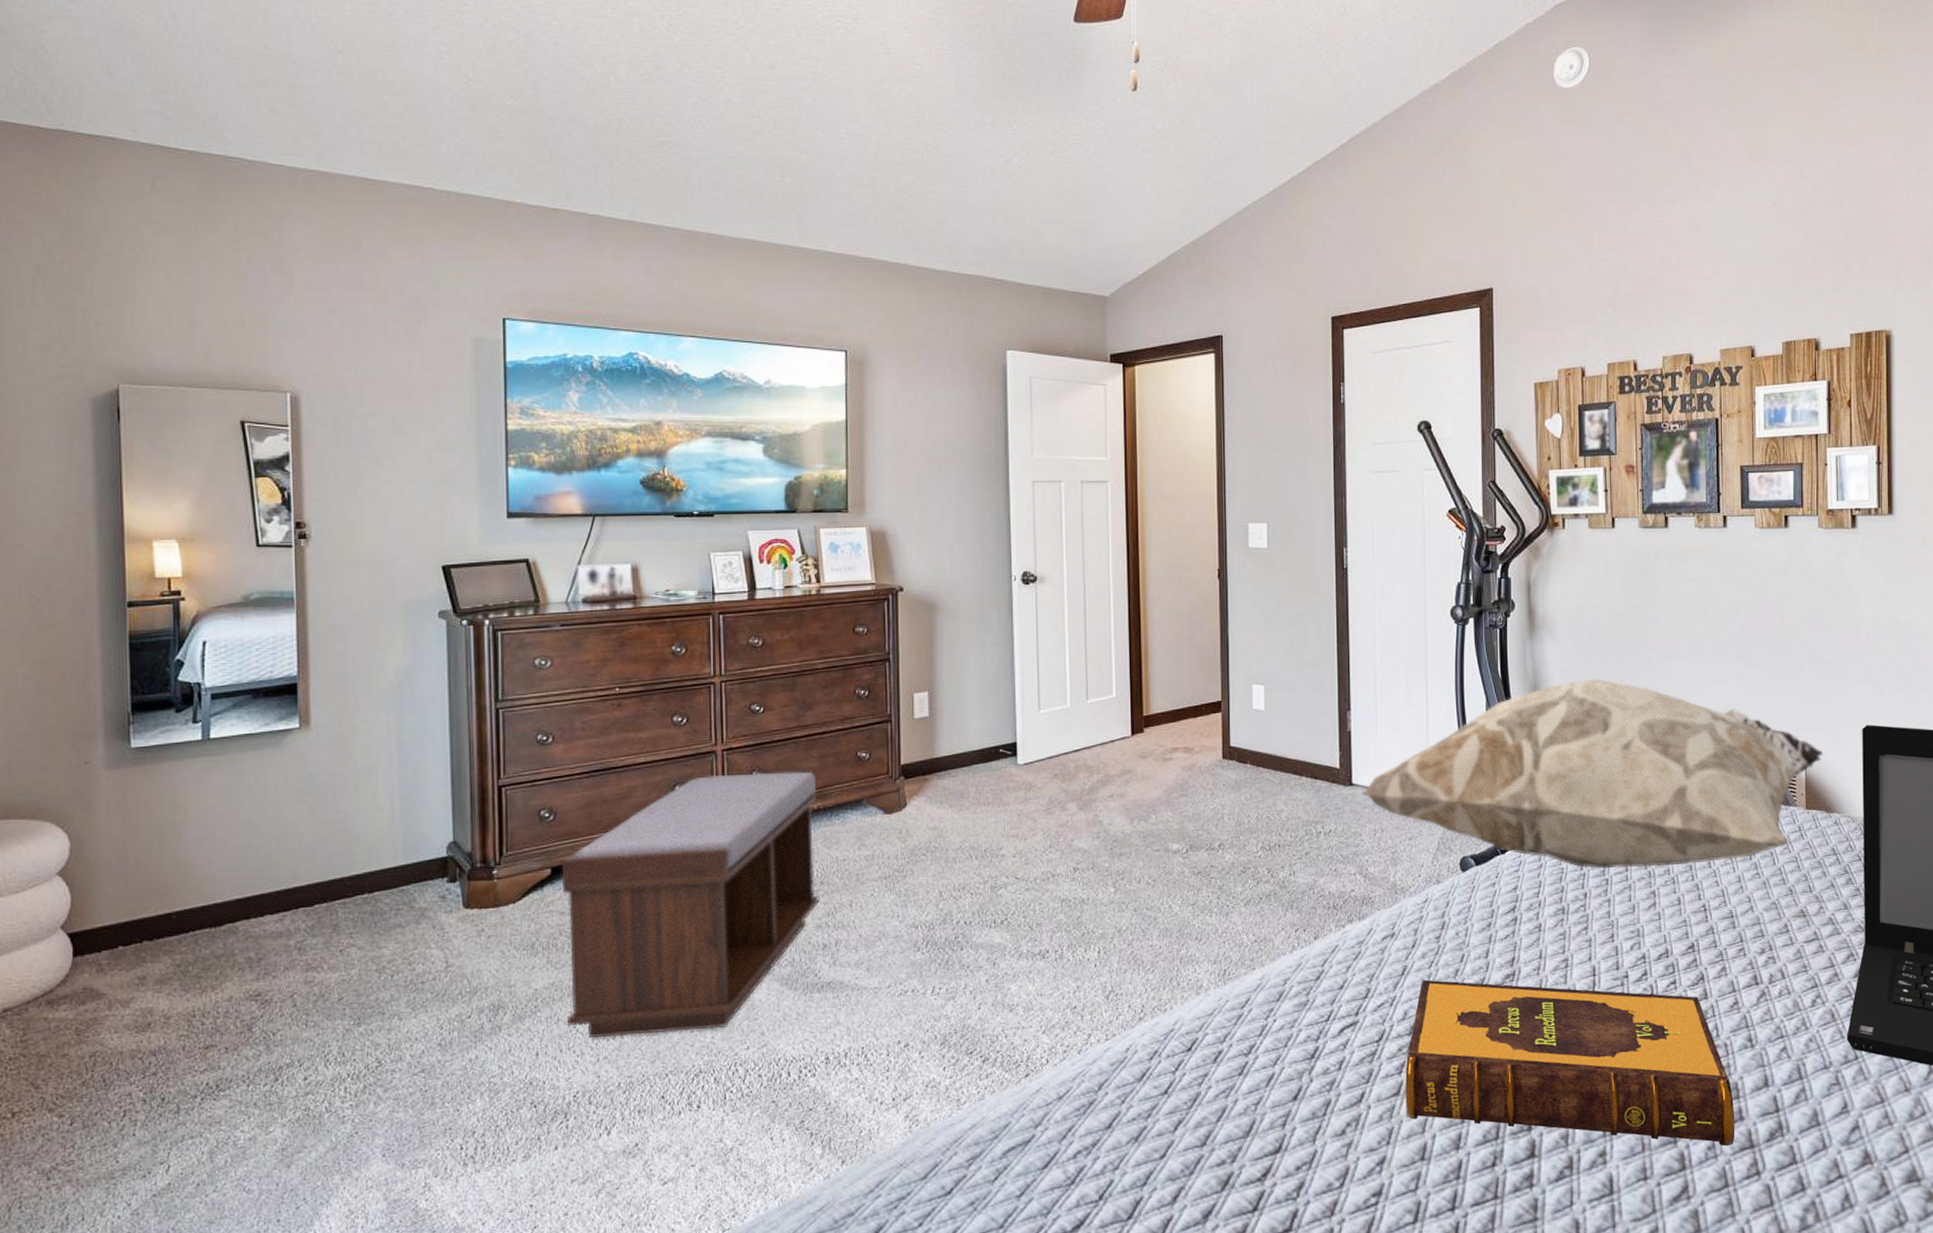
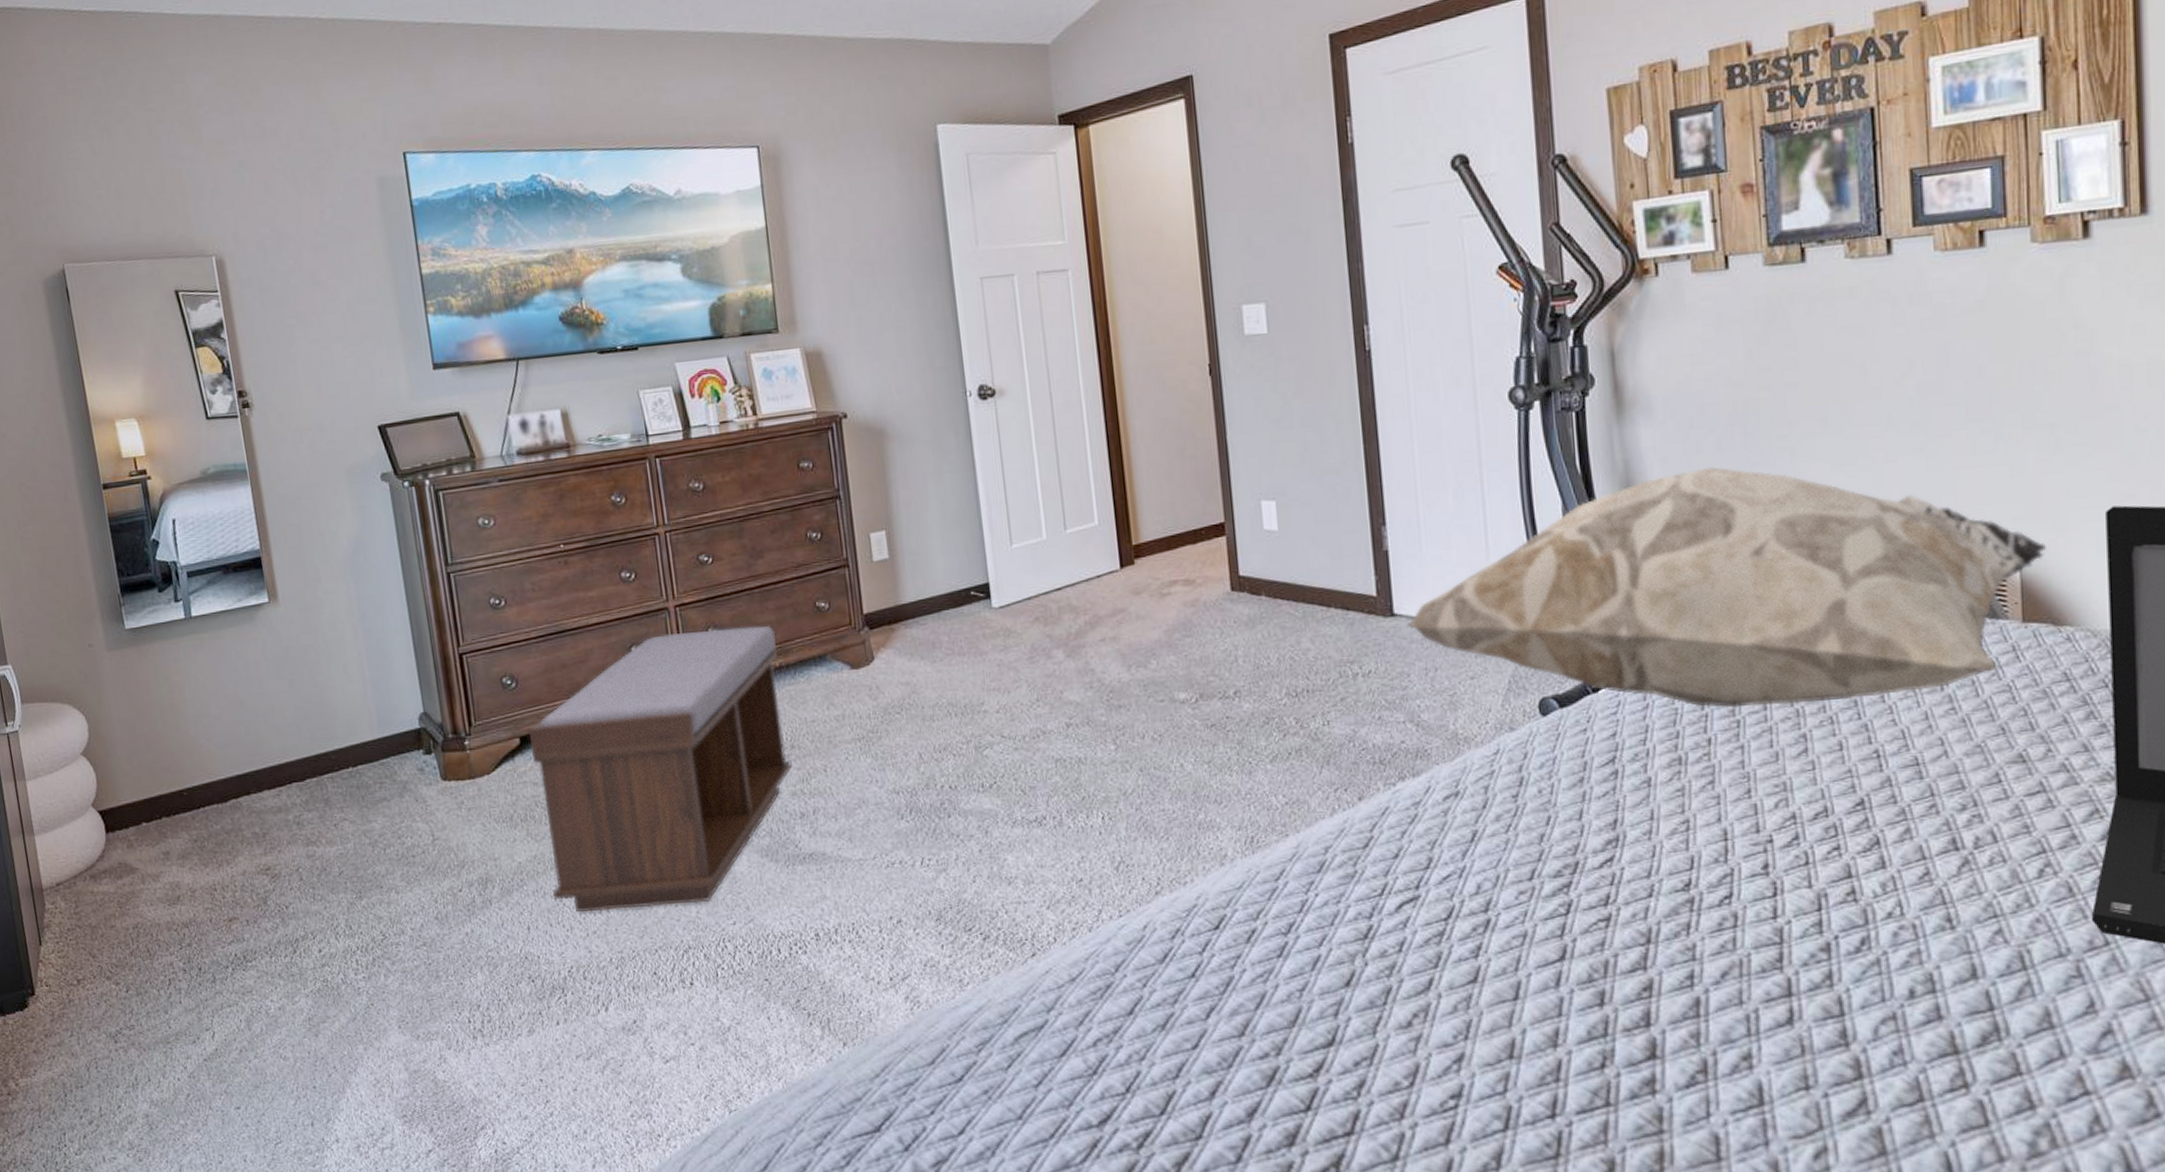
hardback book: present [1405,979,1735,1147] -> none [1483,846,1932,1052]

